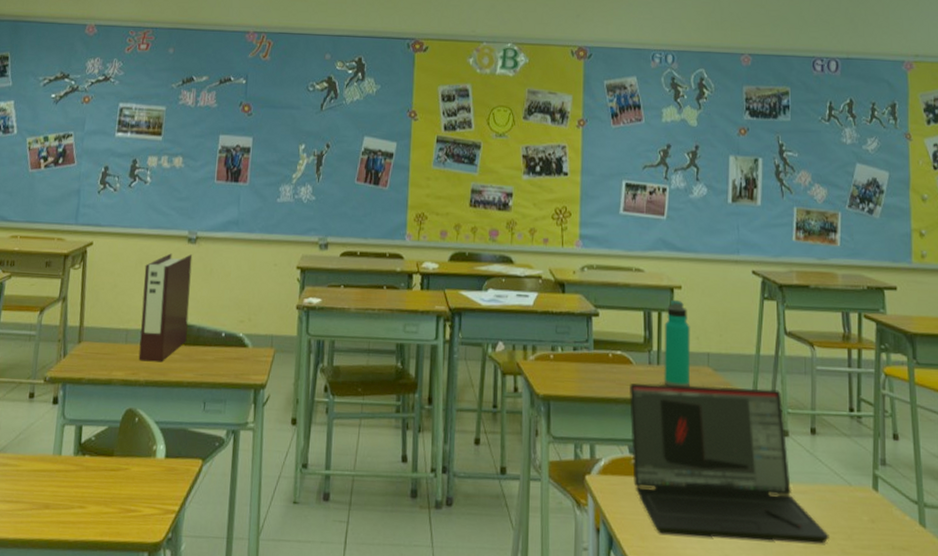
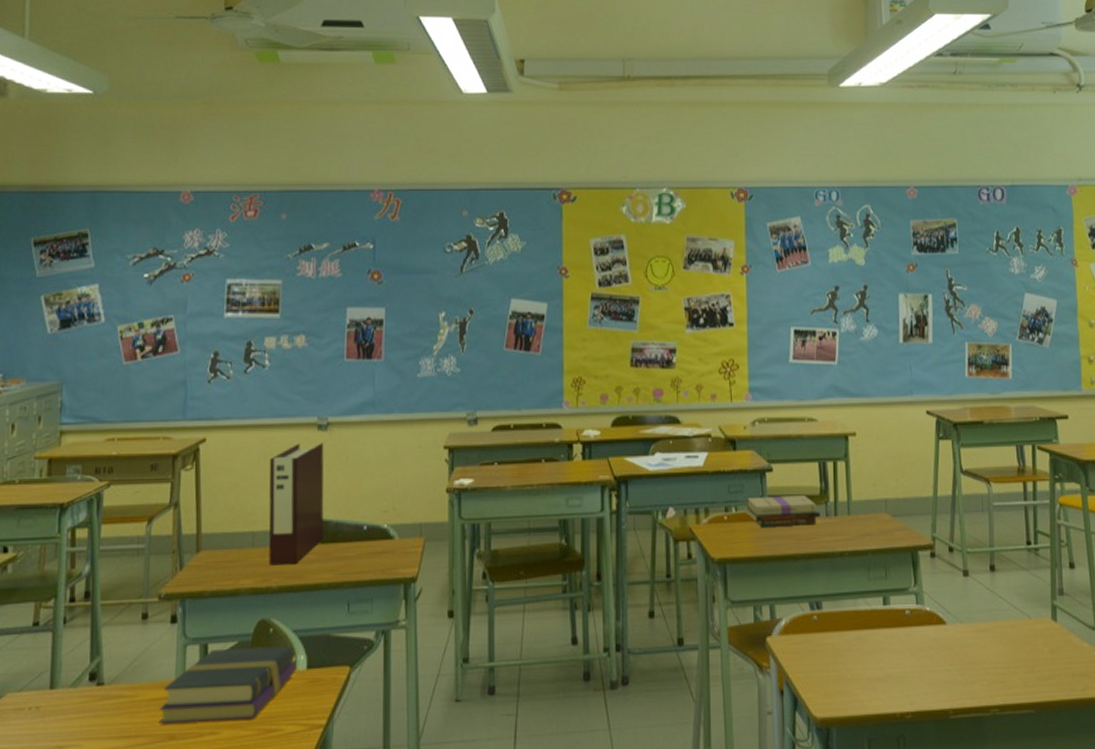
book: none [36,432,156,498] -> present [158,646,297,723]
books: none [570,339,643,372] -> present [745,495,820,528]
laptop: present [628,382,829,543] -> none [807,530,1012,688]
water bottle: present [664,299,690,388] -> none [840,447,868,537]

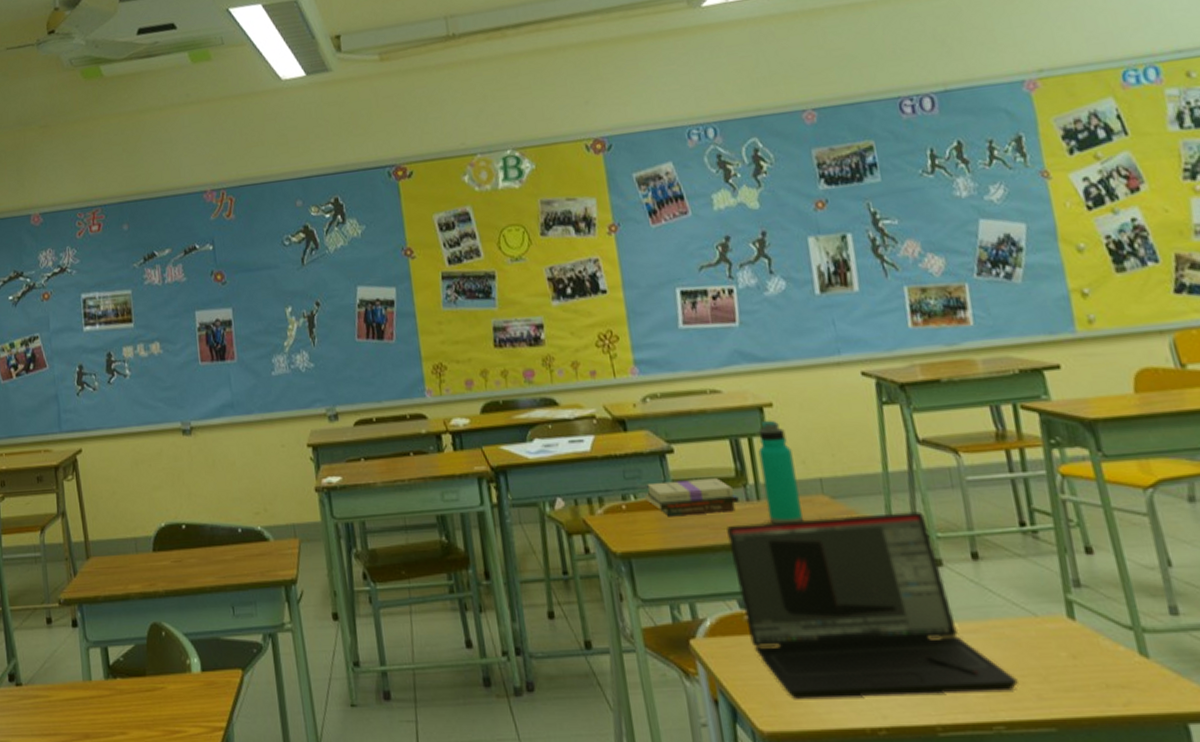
book: present [158,646,297,723] -> none [72,649,192,722]
binder: present [268,443,324,566] -> none [141,447,201,570]
laptop: none [807,530,1012,688] -> present [726,511,1018,699]
water bottle: none [840,447,868,537] -> present [758,420,803,524]

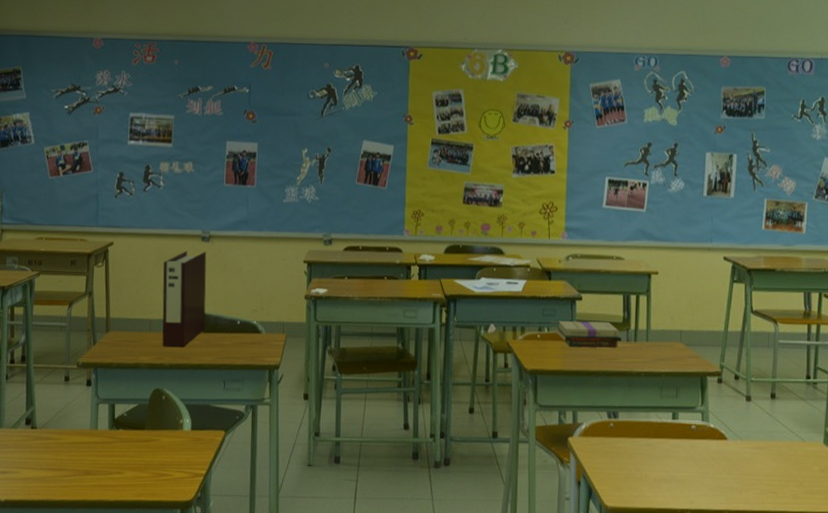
binder: none [141,447,201,570] -> present [162,251,207,348]
laptop: present [726,511,1018,699] -> none [608,357,783,490]
water bottle: present [758,420,803,524] -> none [640,284,665,361]

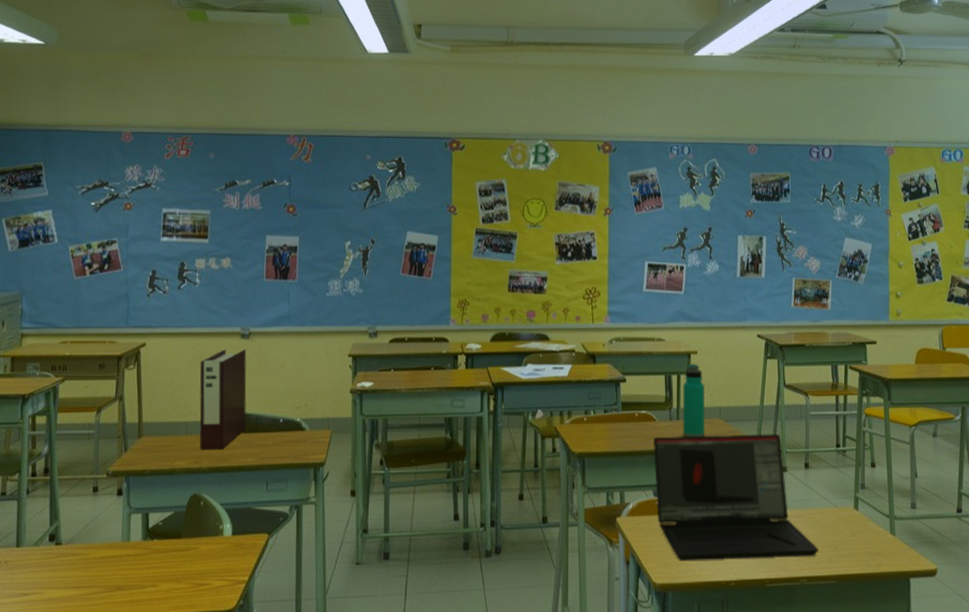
books: present [556,320,622,348] -> none [601,402,665,429]
laptop: none [608,357,783,490] -> present [652,434,819,560]
water bottle: none [640,284,665,361] -> present [682,363,705,437]

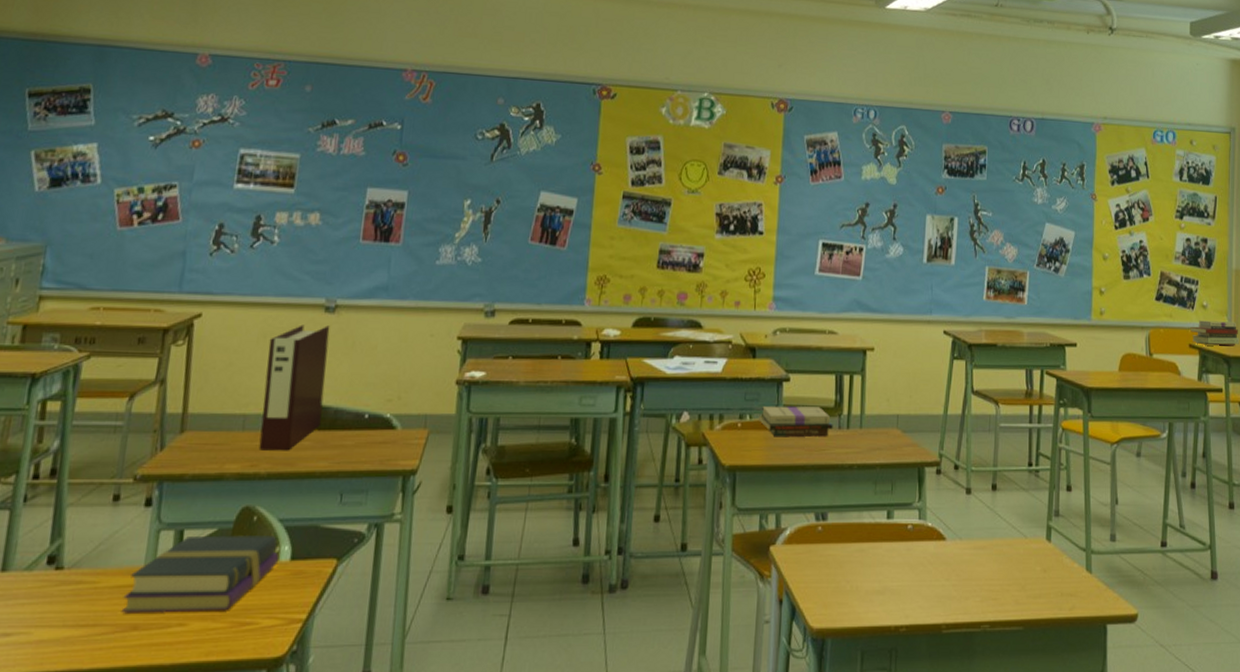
book: none [108,516,223,576] -> present [121,535,279,612]
books: none [601,402,665,429] -> present [759,405,833,437]
laptop: present [652,434,819,560] -> none [817,447,1004,600]
water bottle: present [682,363,705,437] -> none [853,361,881,450]

